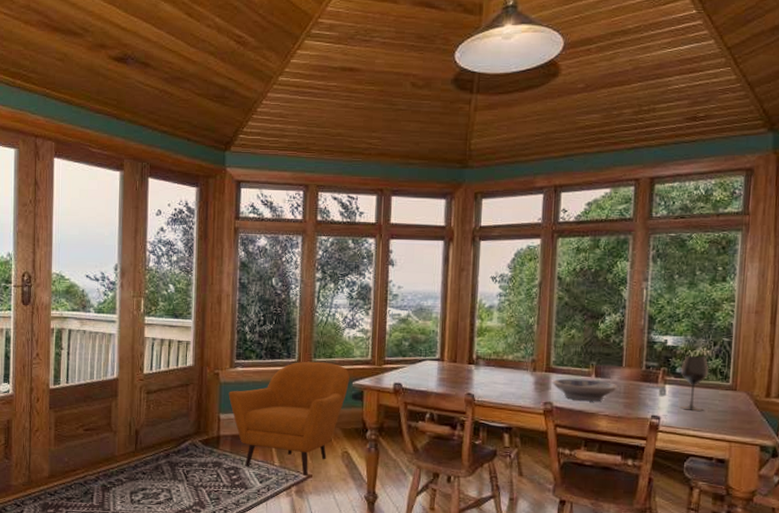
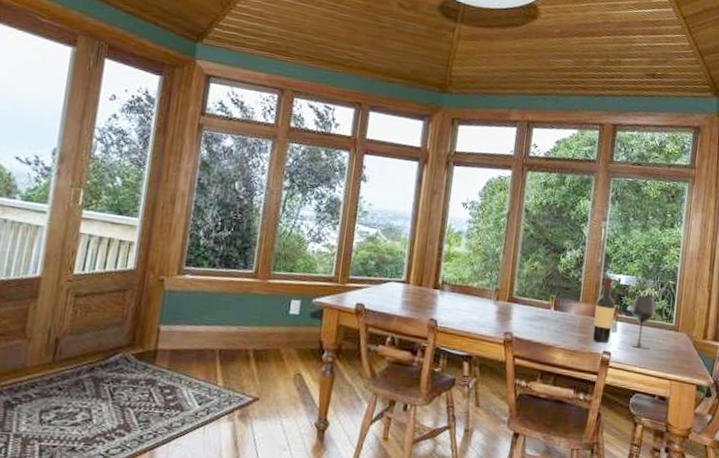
armchair: present [228,361,350,476] -> none [172,273,310,399]
bowl: present [553,378,617,401] -> none [514,309,574,334]
wine bottle: none [638,340,662,409] -> present [592,278,615,344]

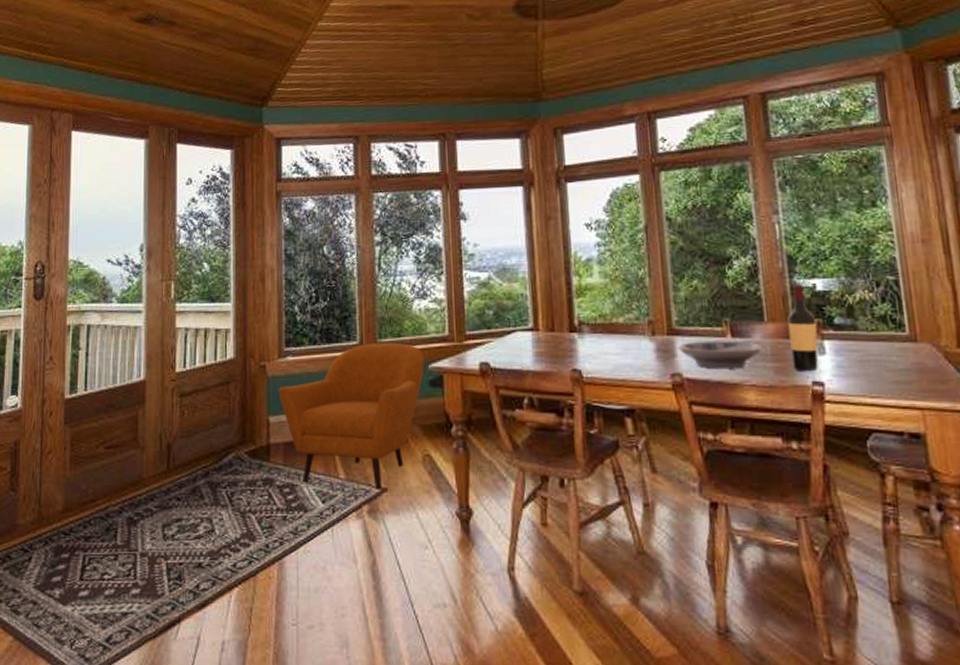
armchair: none [172,273,310,399] -> present [278,342,425,490]
bowl: none [514,309,574,334] -> present [678,340,762,368]
wineglass: present [627,295,656,349] -> none [839,301,880,373]

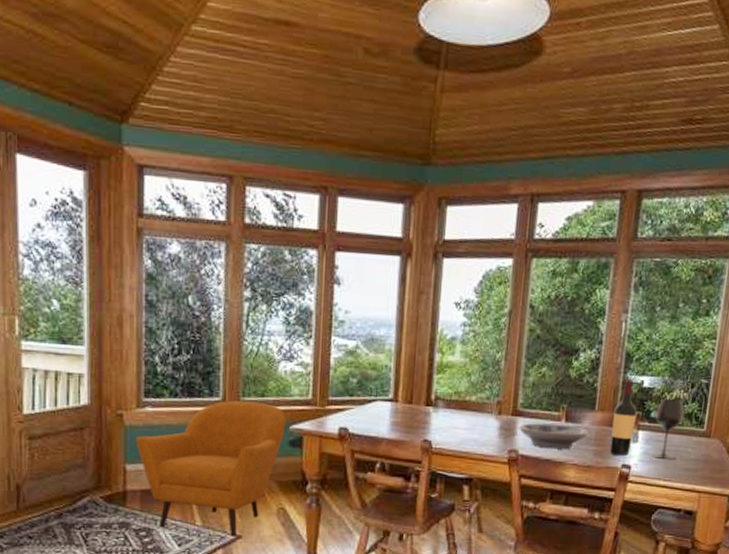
wineglass: none [839,301,880,373] -> present [650,399,684,460]

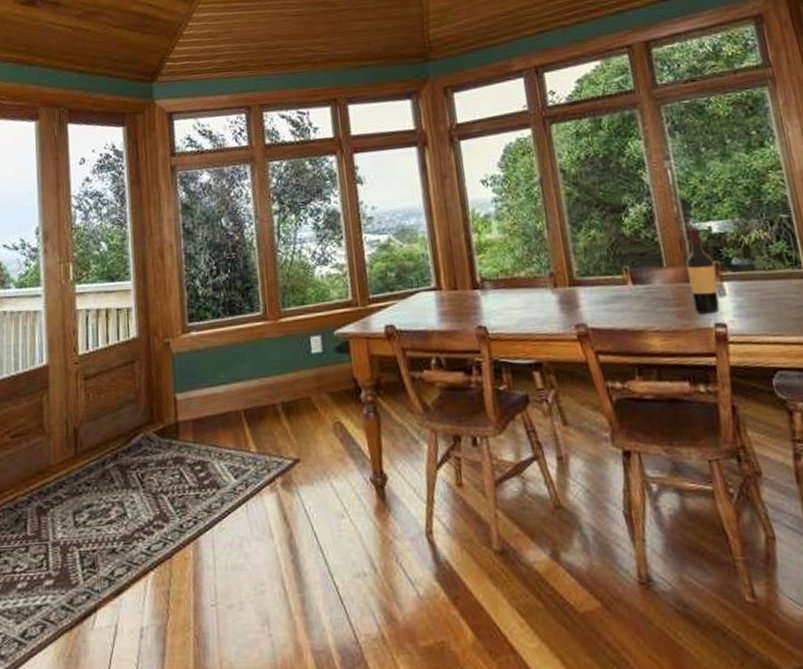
armchair: present [136,400,286,537] -> none [183,310,330,462]
bowl: present [519,423,588,449] -> none [581,288,663,317]
wineglass: present [650,399,684,460] -> none [736,241,780,312]

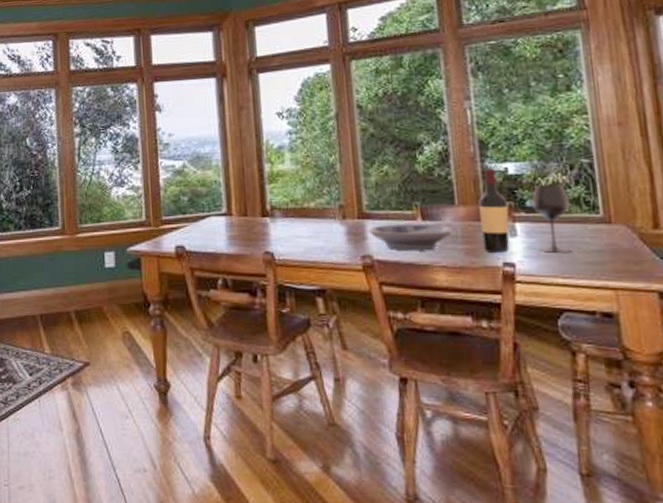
bowl: none [581,288,663,317] -> present [369,223,453,250]
wineglass: none [736,241,780,312] -> present [531,184,572,254]

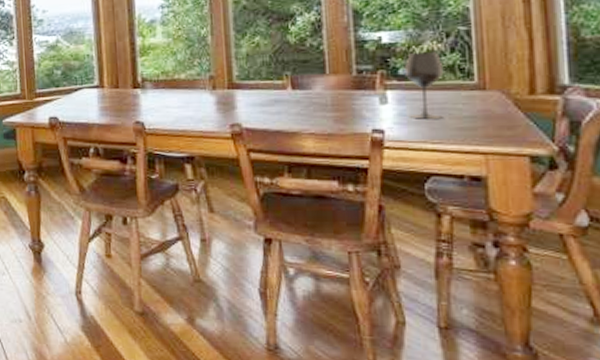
bowl: present [369,223,453,250] -> none [238,93,322,119]
wine bottle: present [478,169,510,254] -> none [350,38,380,121]

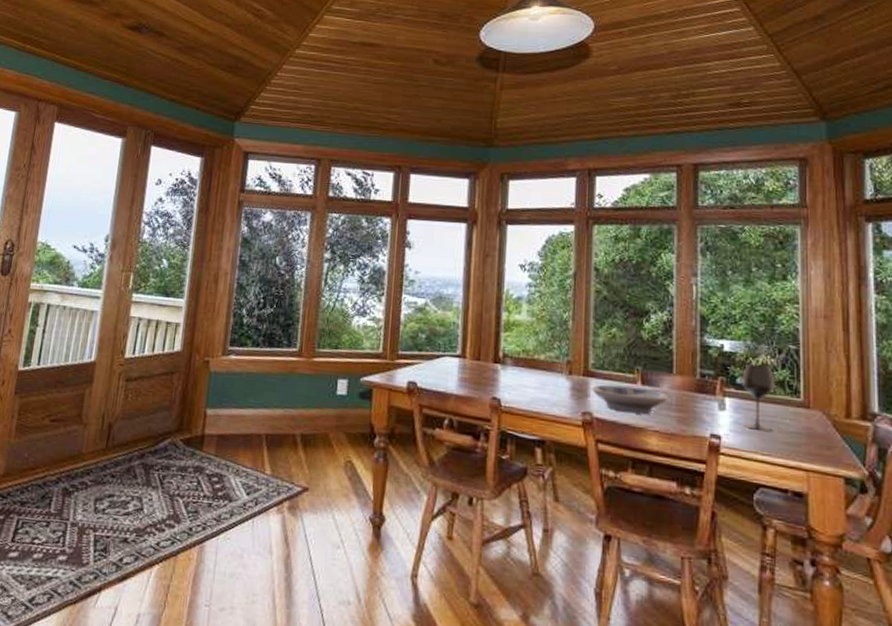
bowl: none [238,93,322,119] -> present [592,384,668,414]

